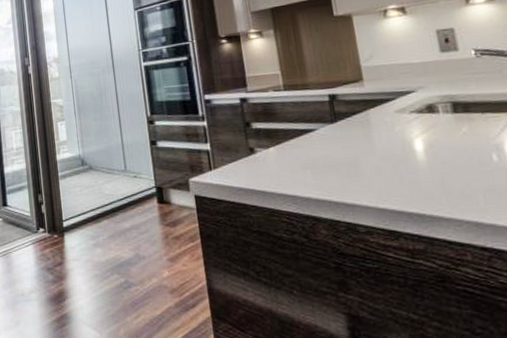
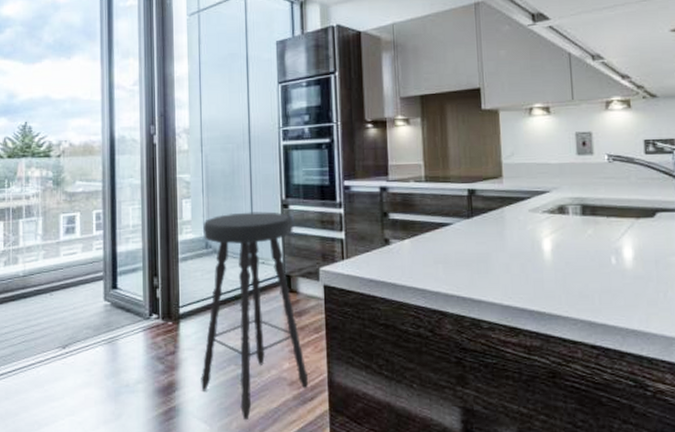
music stool: none [78,128,189,326] -> present [201,211,308,420]

